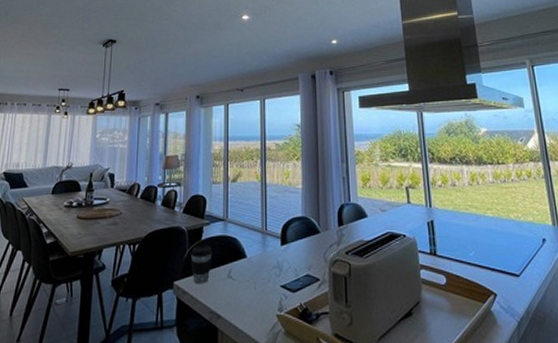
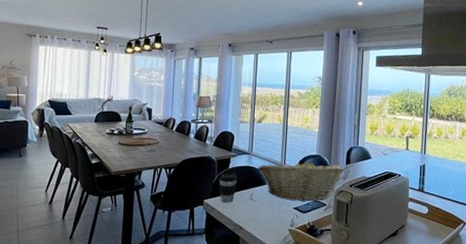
fruit basket: none [235,223,337,277] -> present [258,159,345,201]

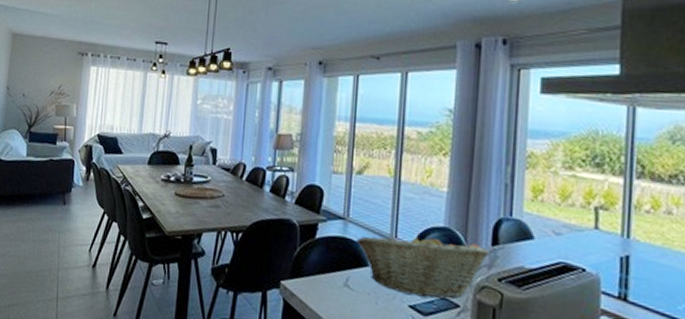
coffee cup: present [218,172,238,203] -> none [301,244,328,289]

